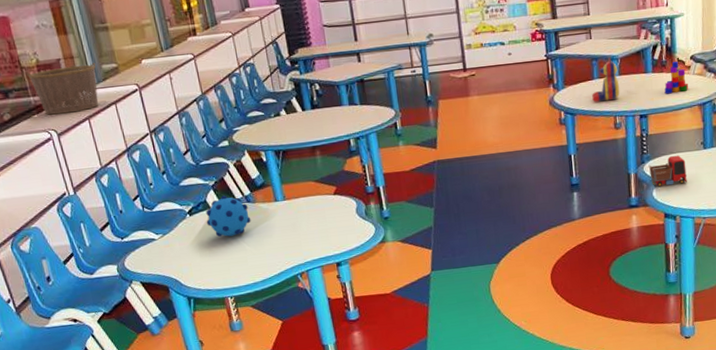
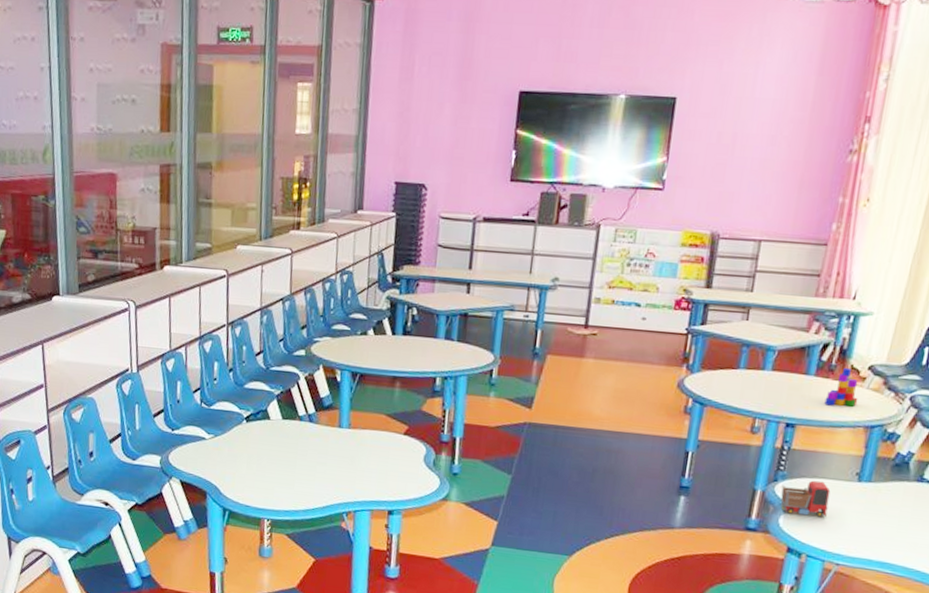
basket: present [27,62,99,115] -> none [120,236,191,287]
toy ball: present [206,195,251,237] -> none [261,408,309,455]
stuffed animal: present [592,56,620,102] -> none [731,345,772,399]

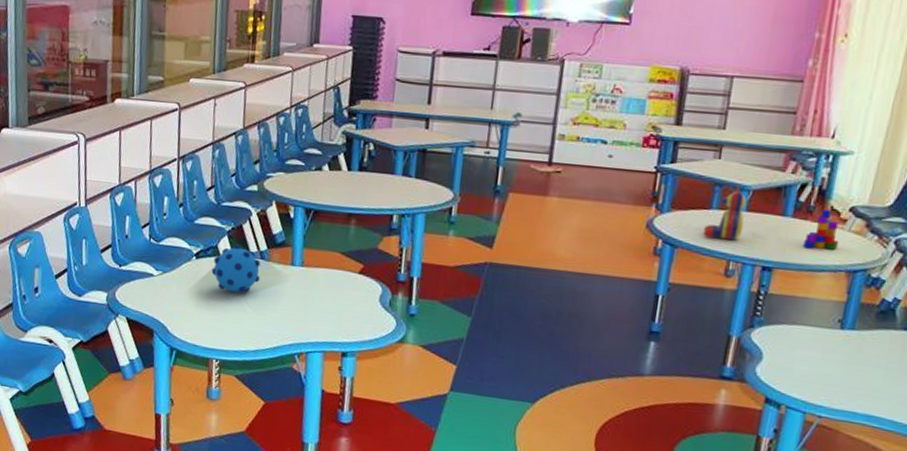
toy ball: none [261,408,309,455] -> present [211,244,261,293]
stuffed animal: none [731,345,772,399] -> present [703,185,746,240]
toy truck: present [780,480,831,517] -> none [757,327,811,366]

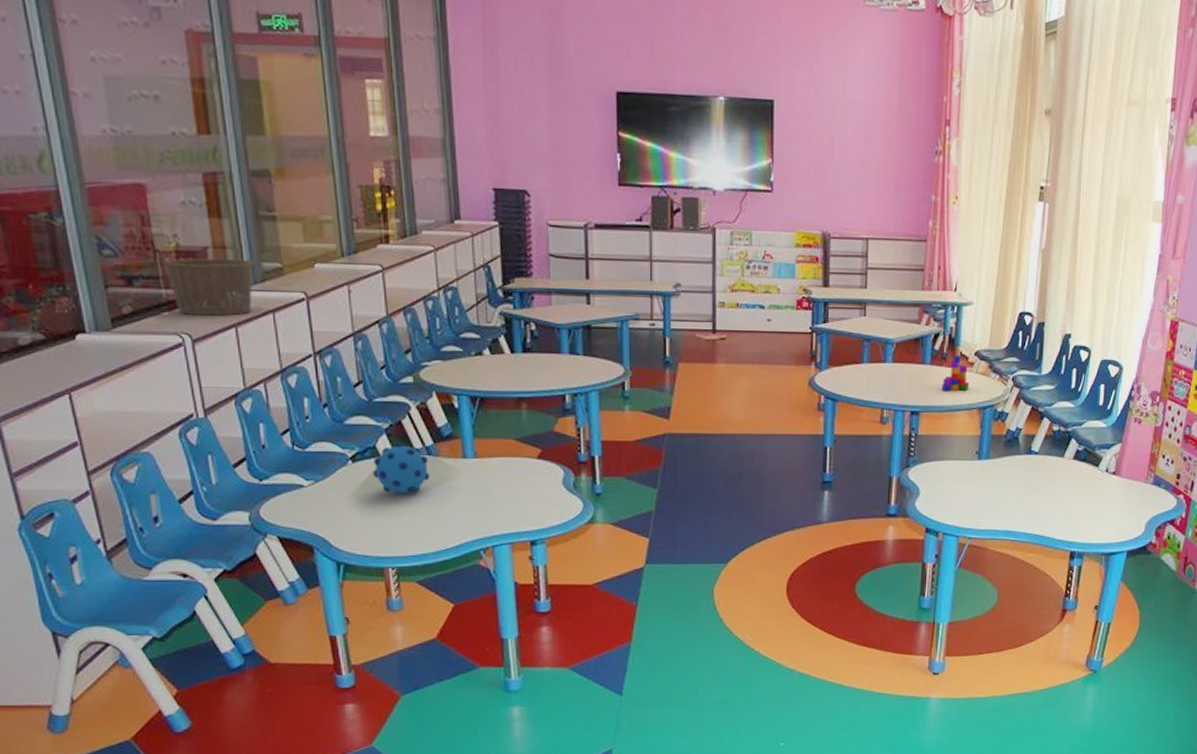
basket: none [72,69,143,121] -> present [161,257,255,316]
stuffed animal: present [703,185,746,240] -> none [859,339,892,390]

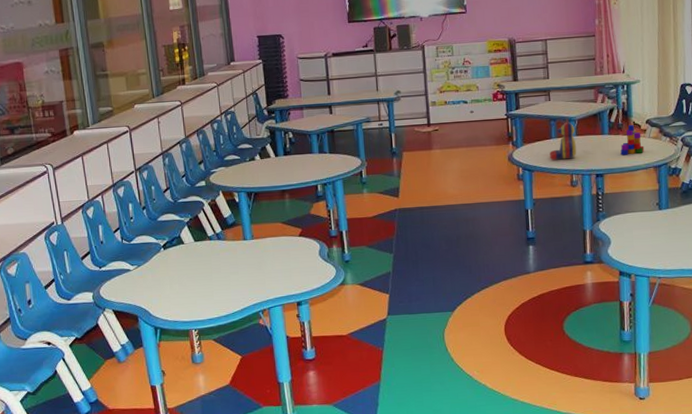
basket: present [161,257,255,316] -> none [32,105,94,151]
toy ball: present [372,442,430,494] -> none [178,231,220,271]
stuffed animal: none [859,339,892,390] -> present [550,117,577,160]

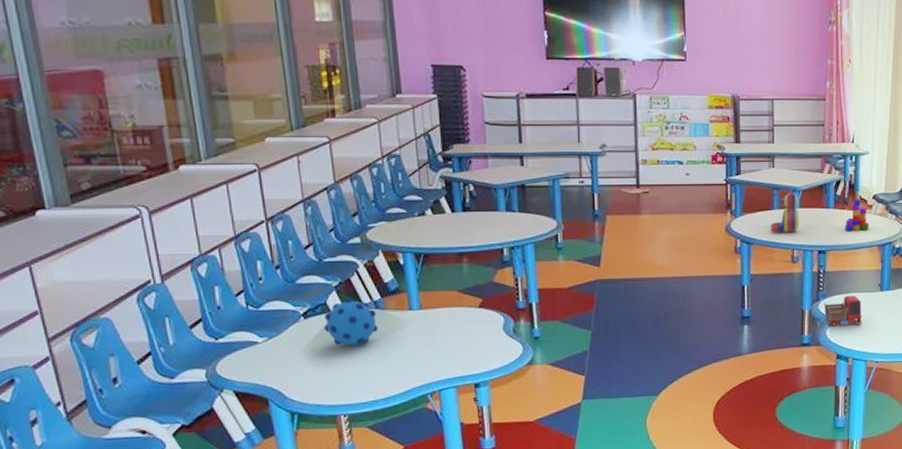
toy ball: none [178,231,220,271] -> present [324,298,378,346]
toy truck: none [604,214,642,245] -> present [824,295,862,326]

